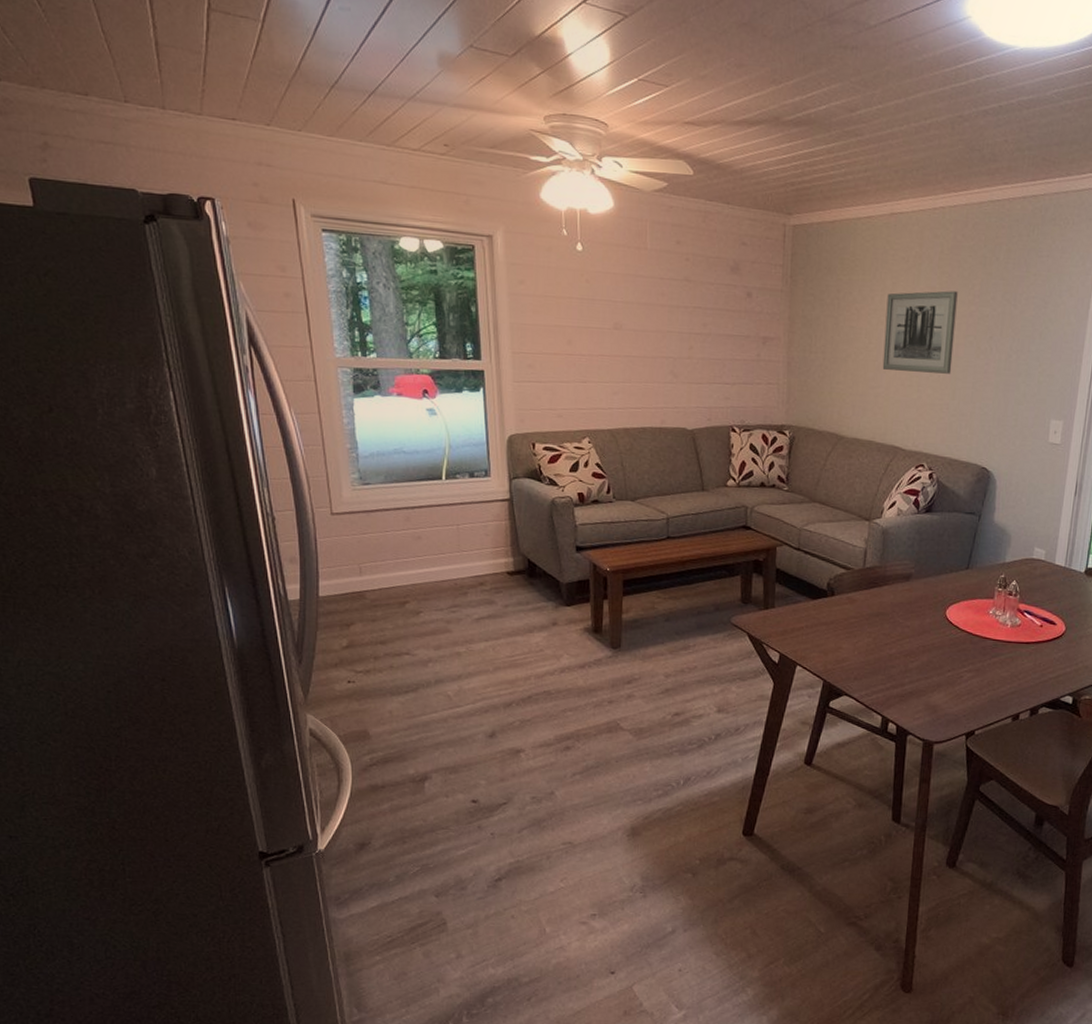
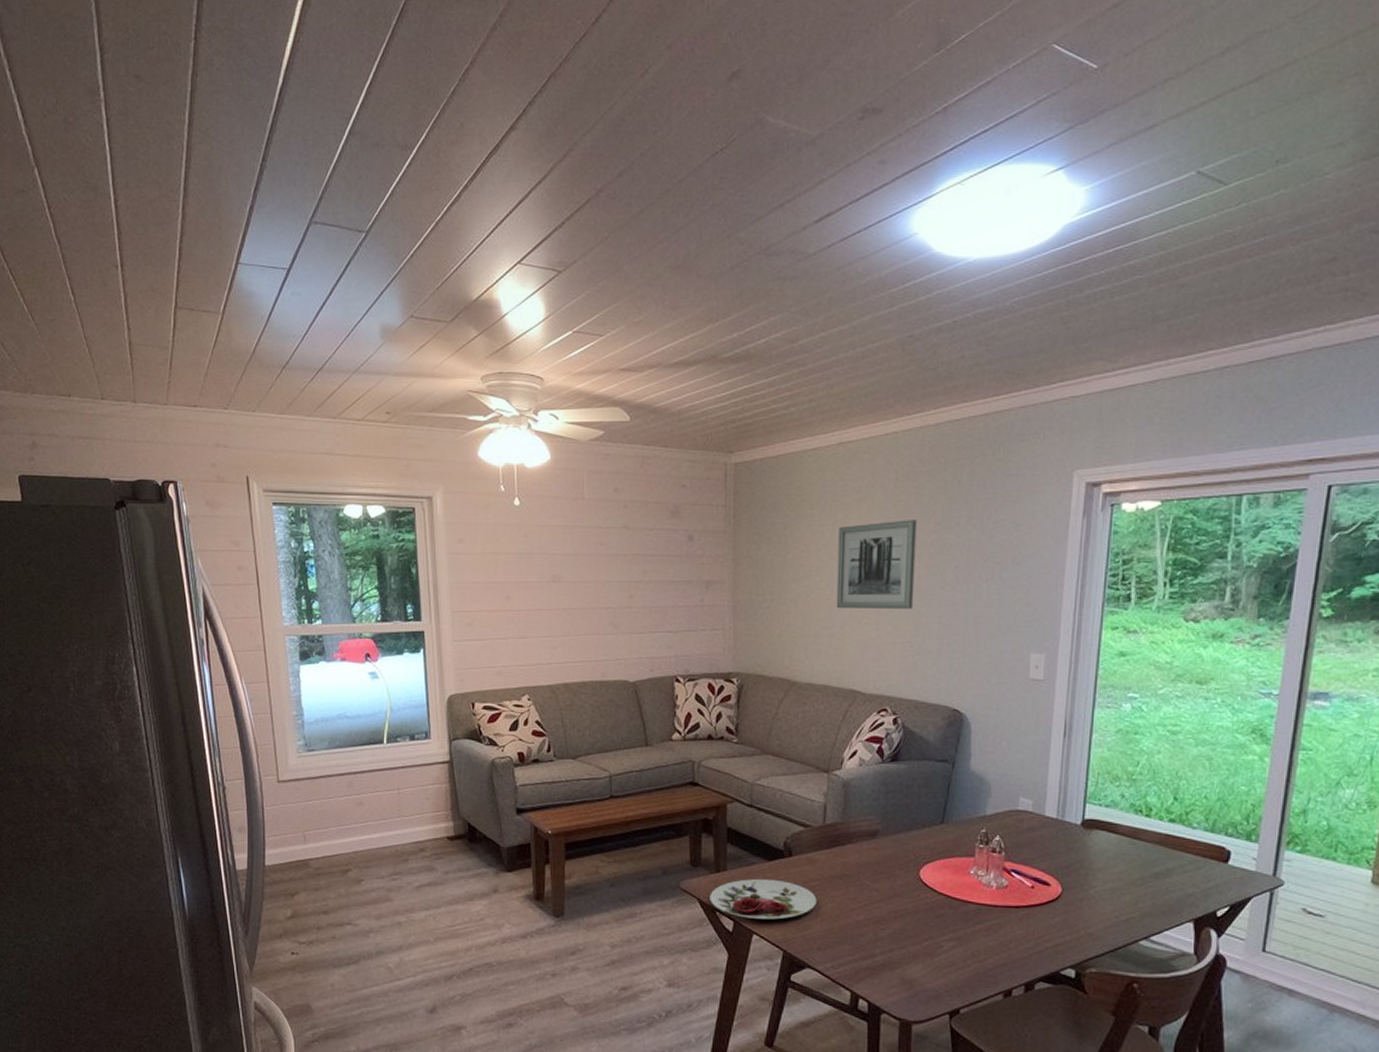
plate: none [758,615,855,653] -> present [709,878,817,920]

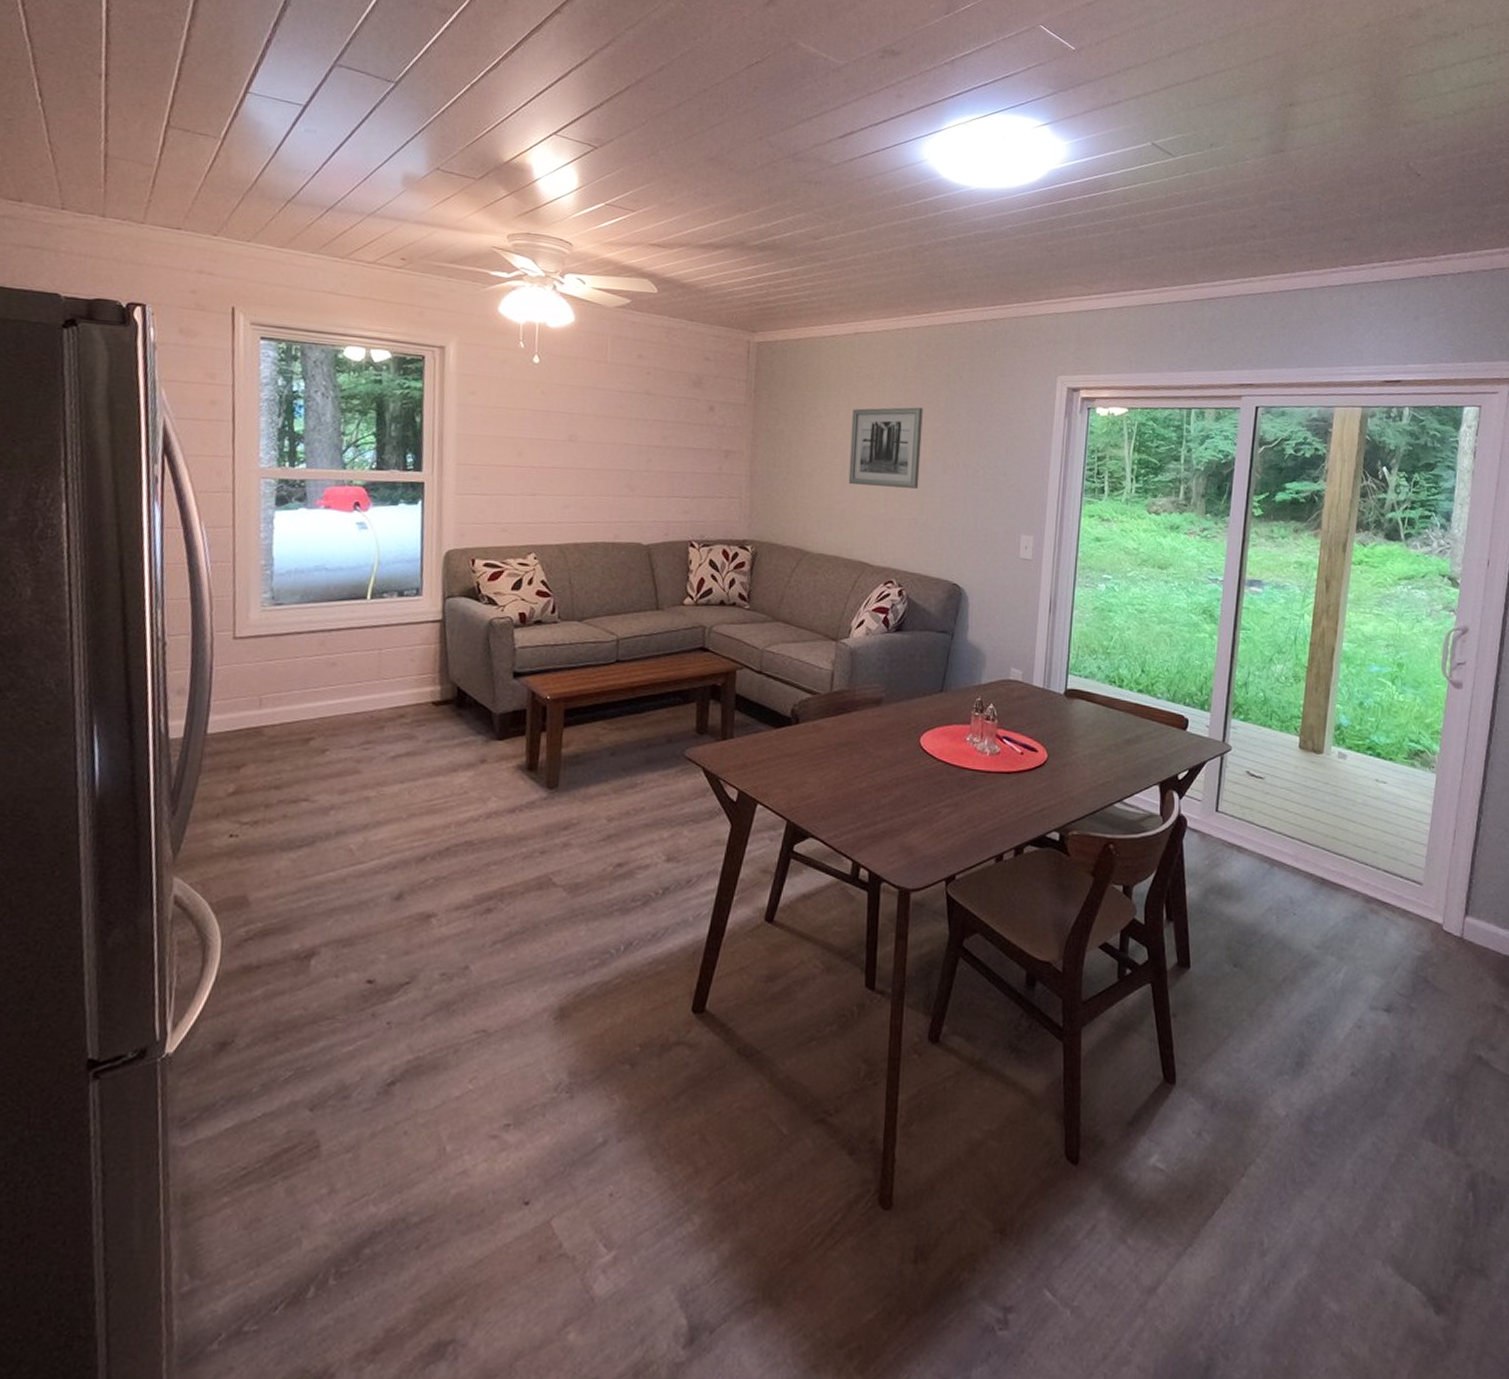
plate: present [709,878,817,920] -> none [714,746,822,788]

